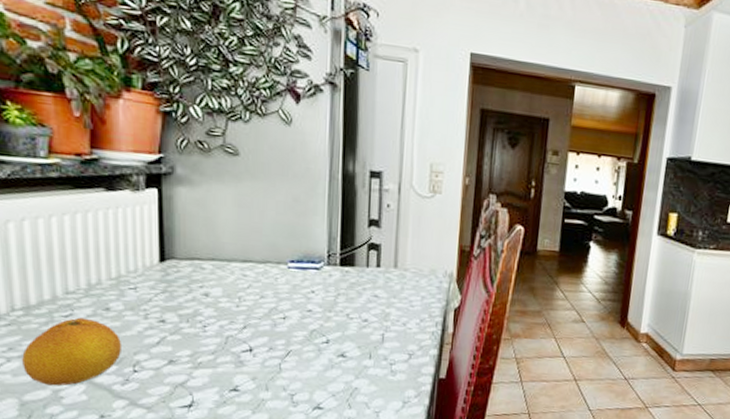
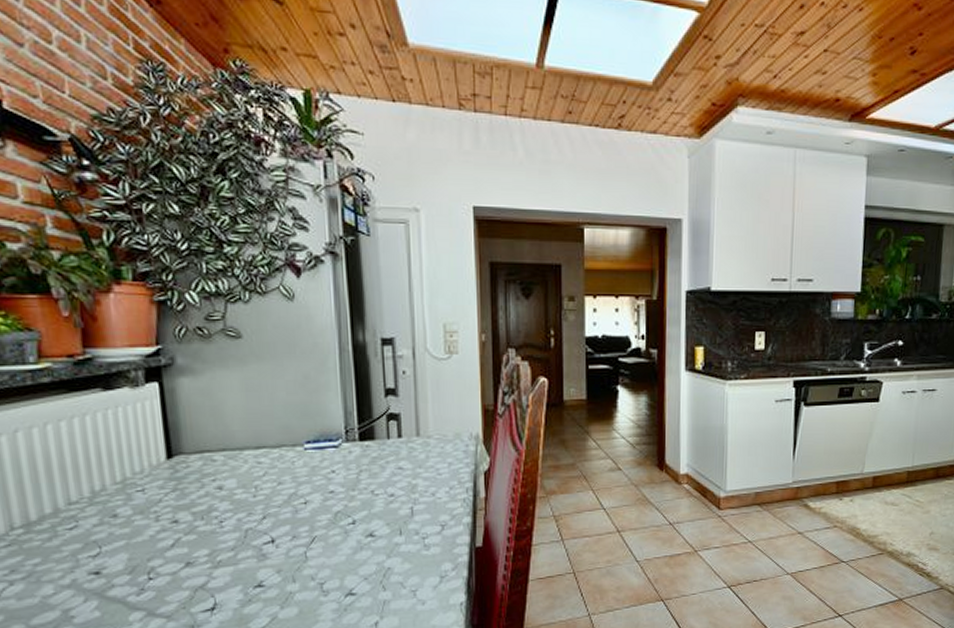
fruit: present [22,317,123,386] -> none [26,528,134,606]

